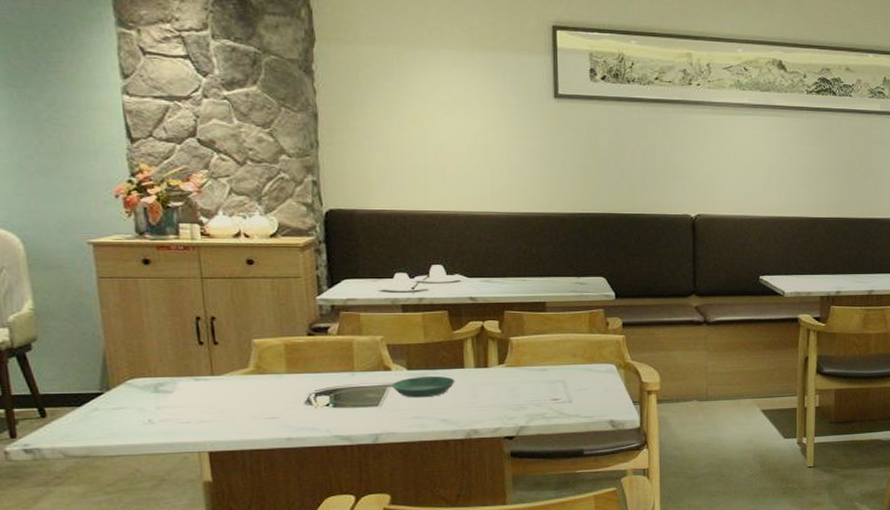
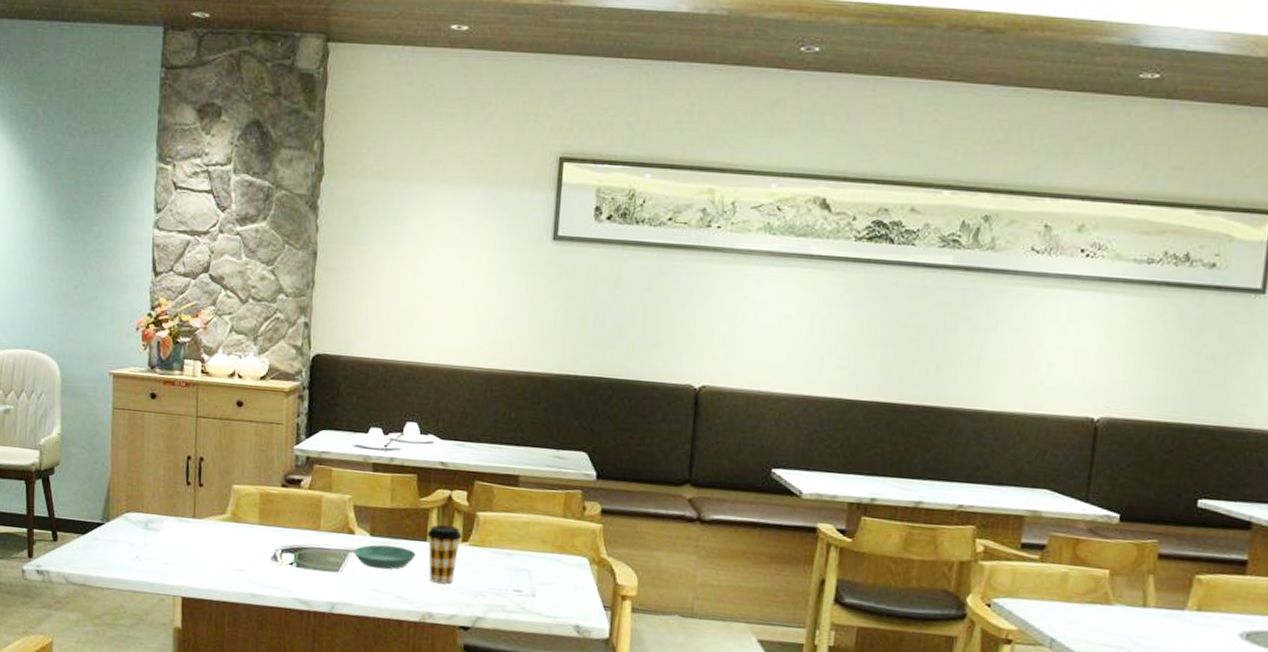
coffee cup: none [464,352,498,403] -> present [427,525,462,584]

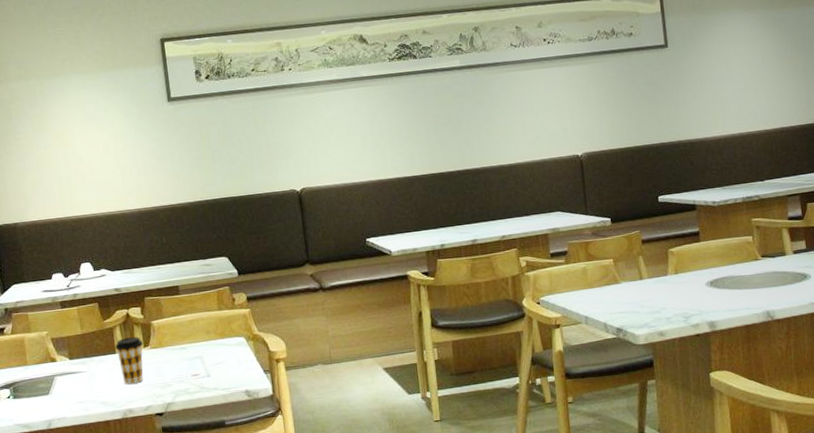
saucer: present [353,544,416,570] -> none [57,362,110,385]

